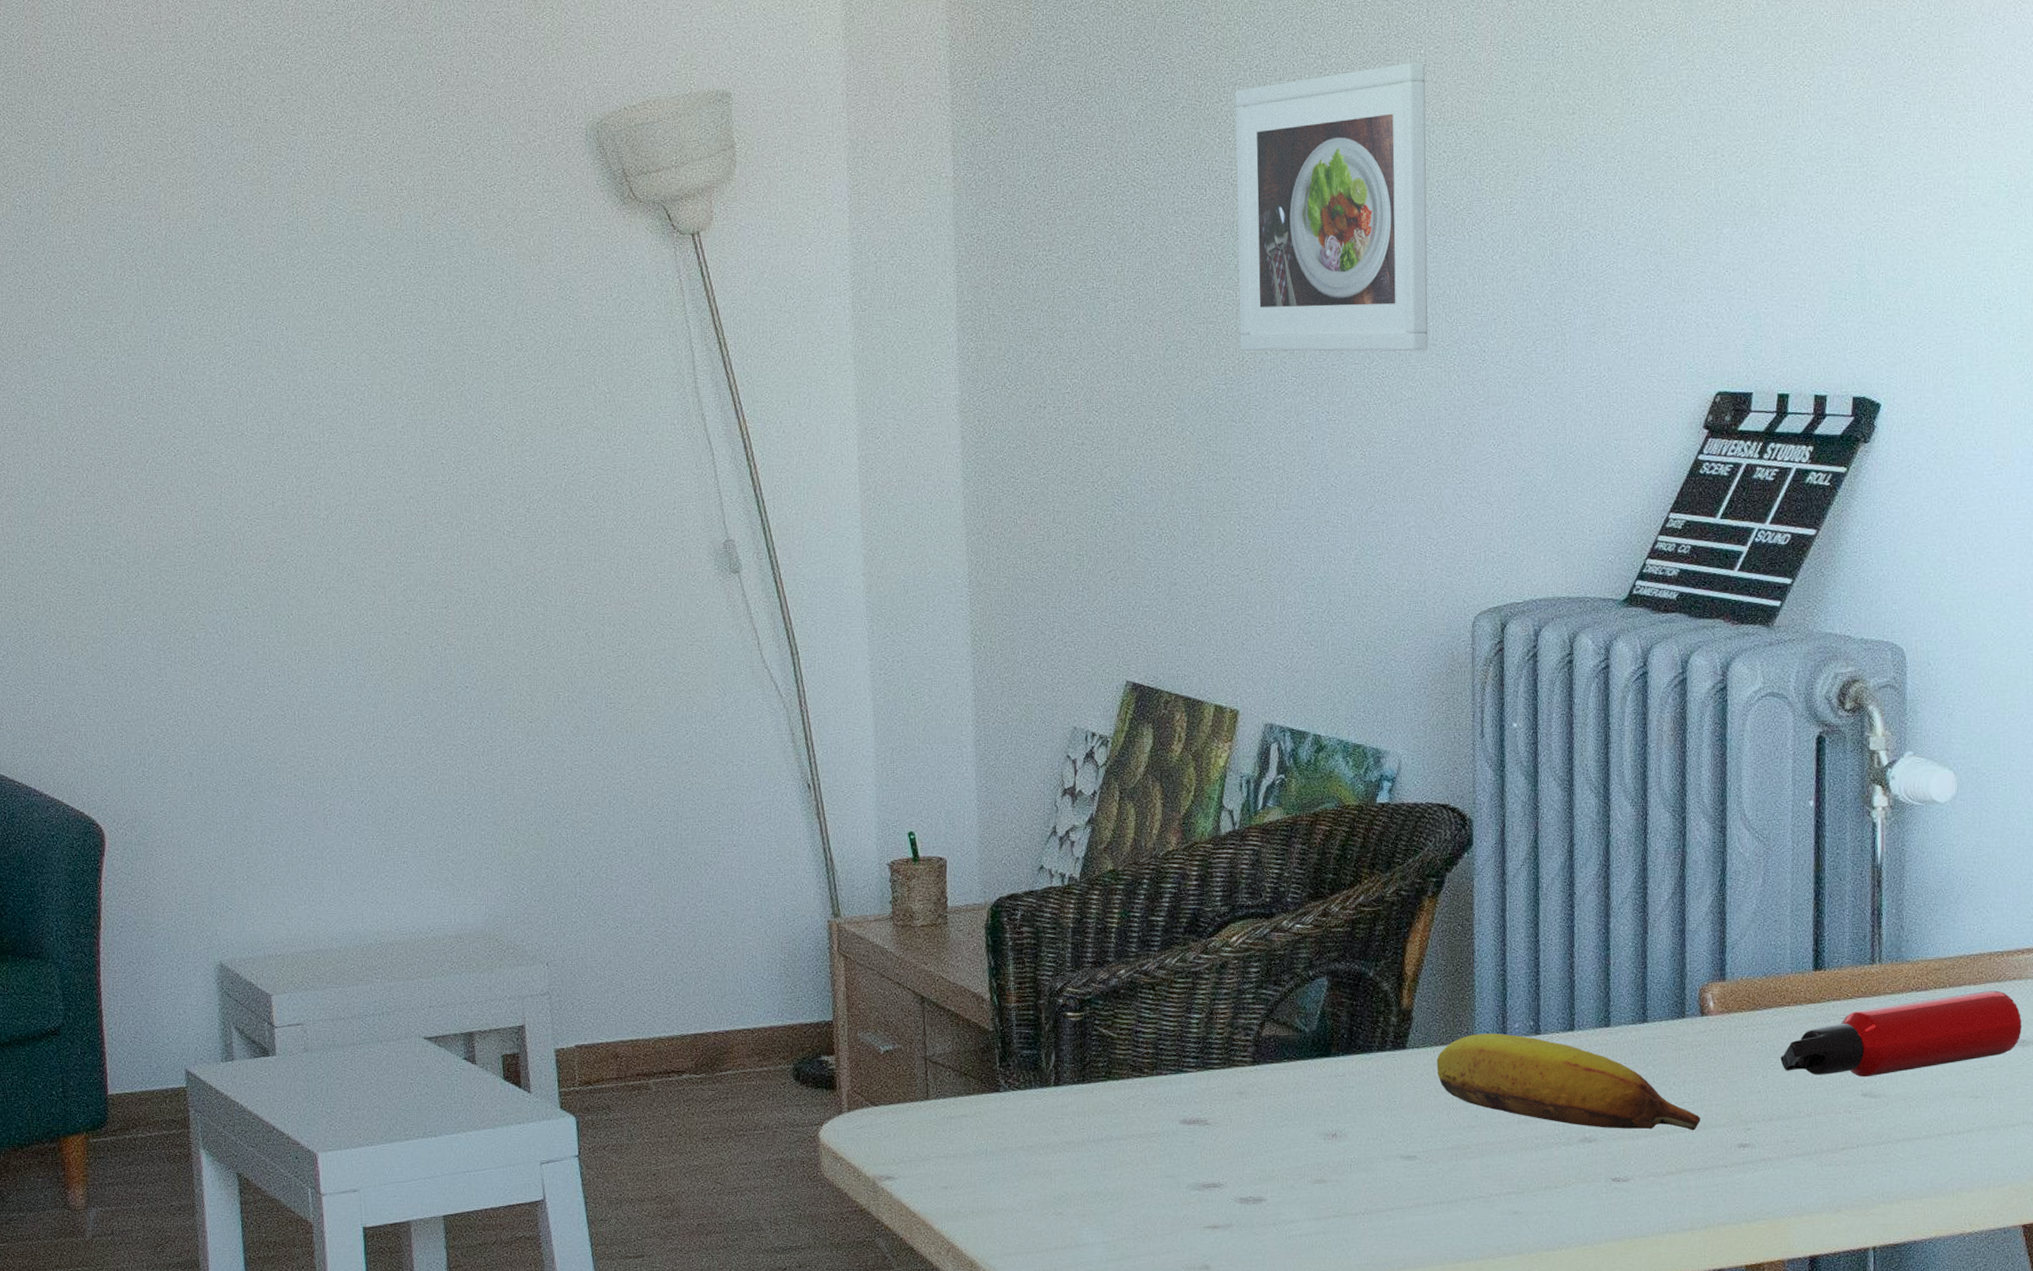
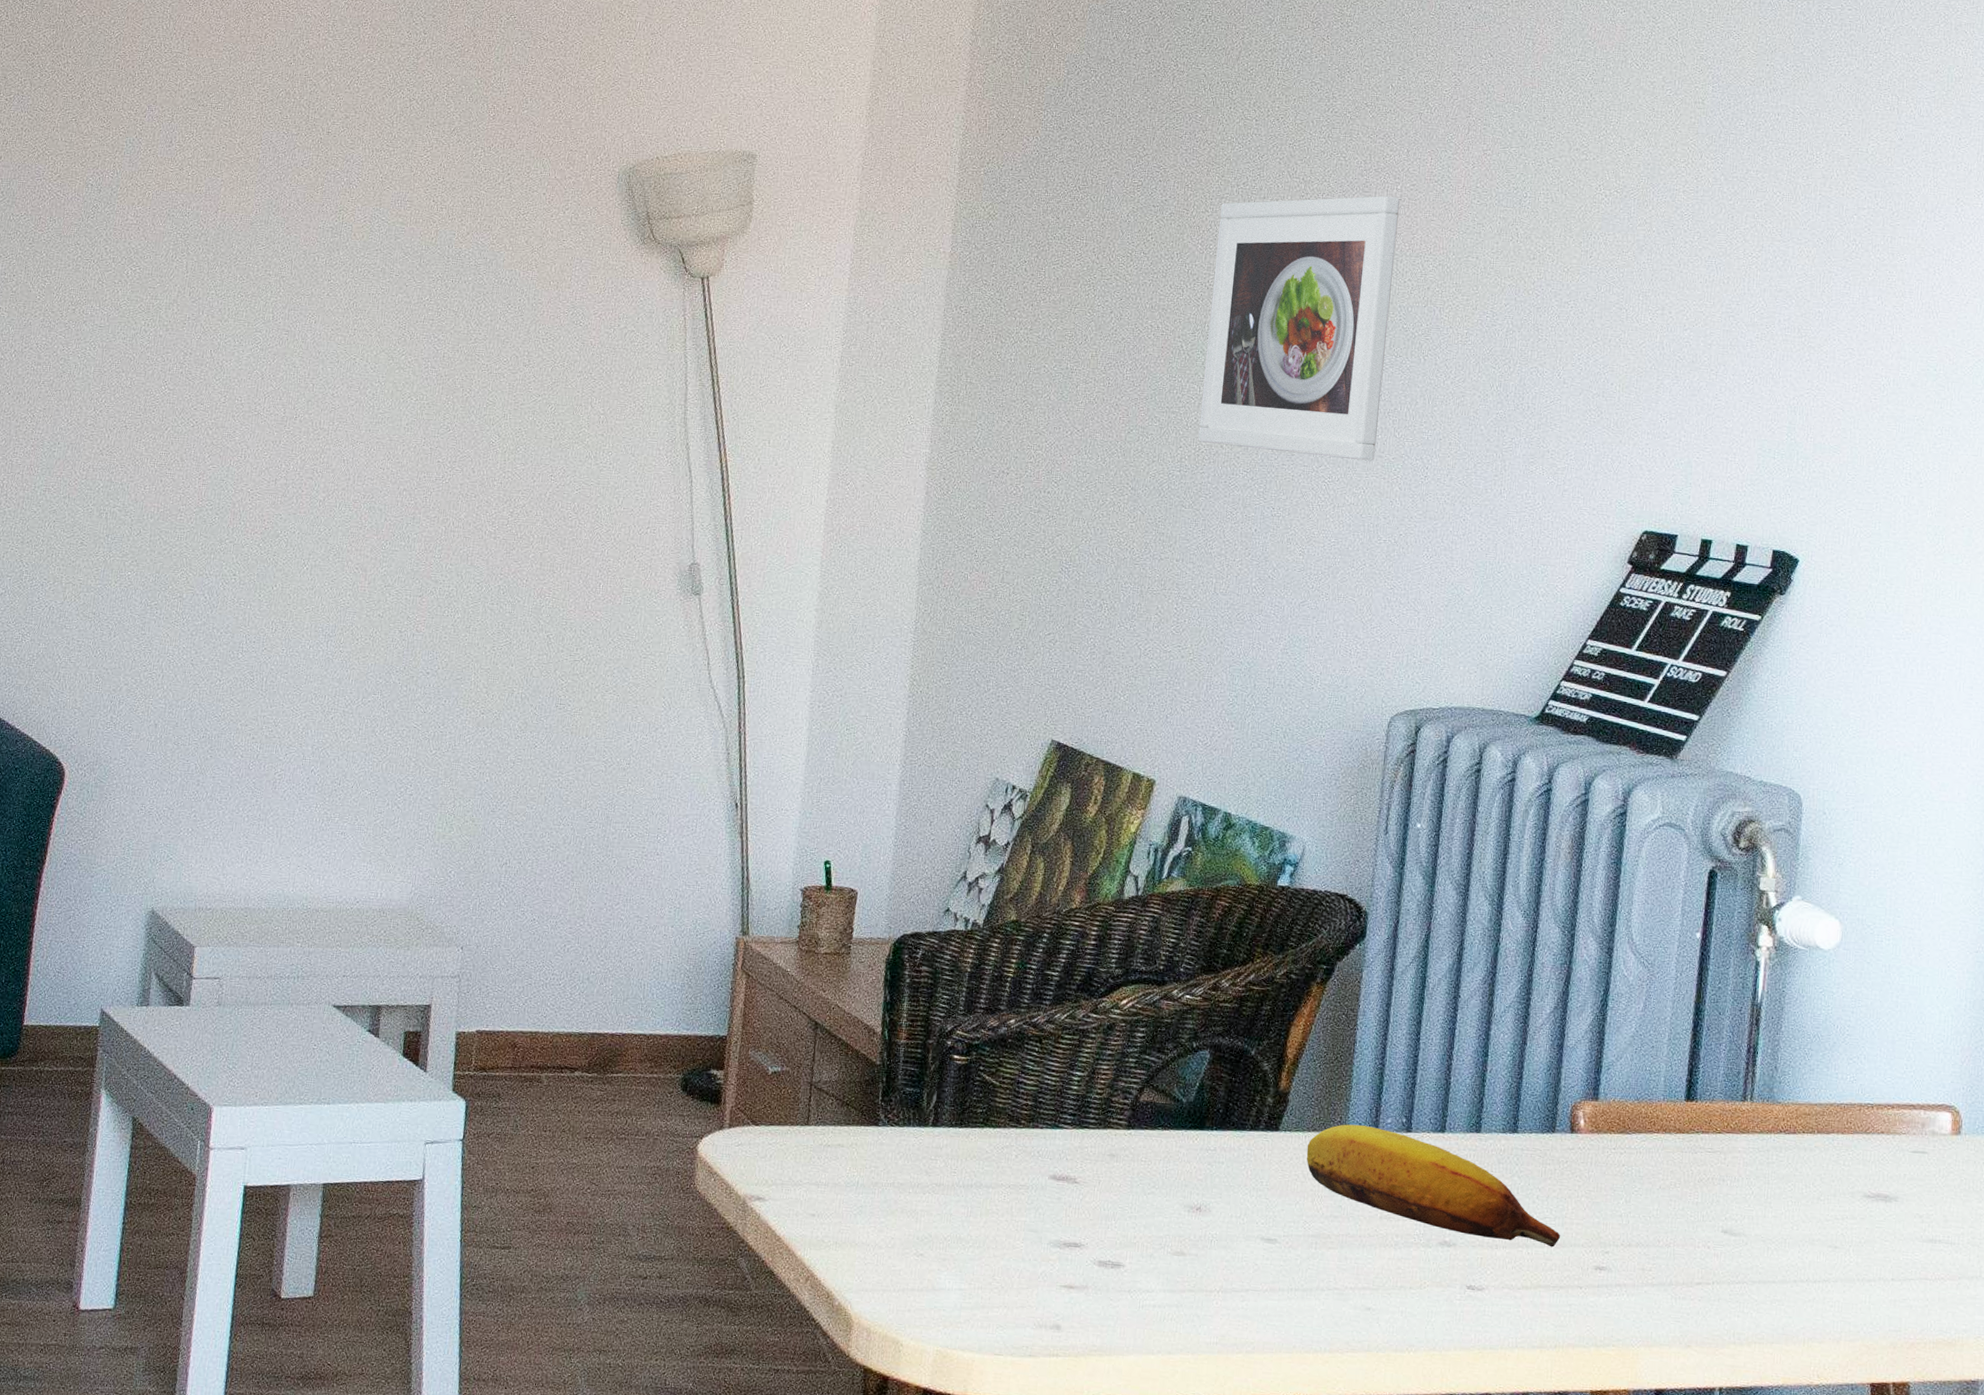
water bottle: present [1780,991,2022,1078] -> none [1644,1141,1886,1214]

